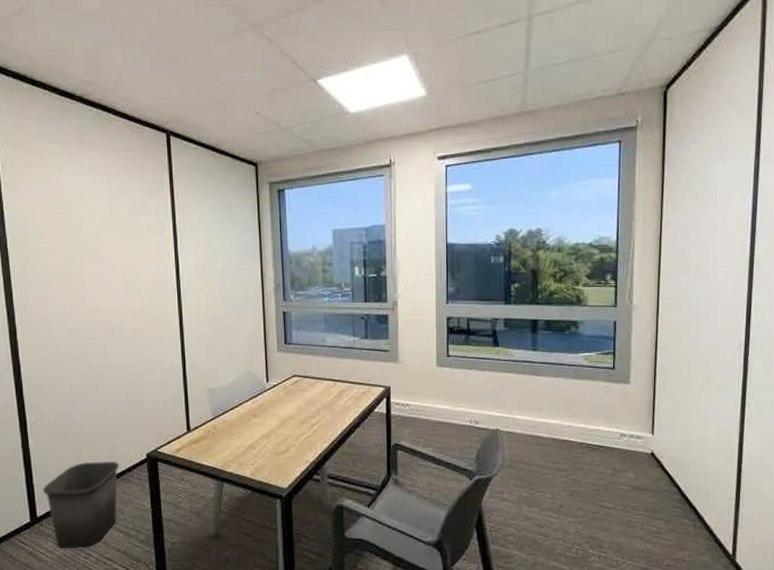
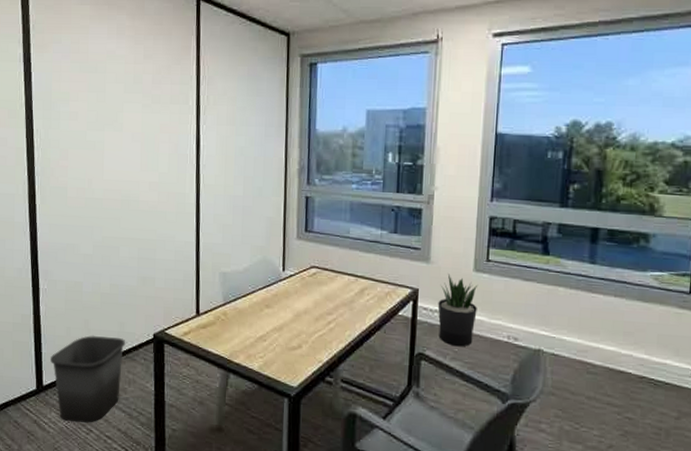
planter: none [408,371,442,435] -> present [437,274,478,347]

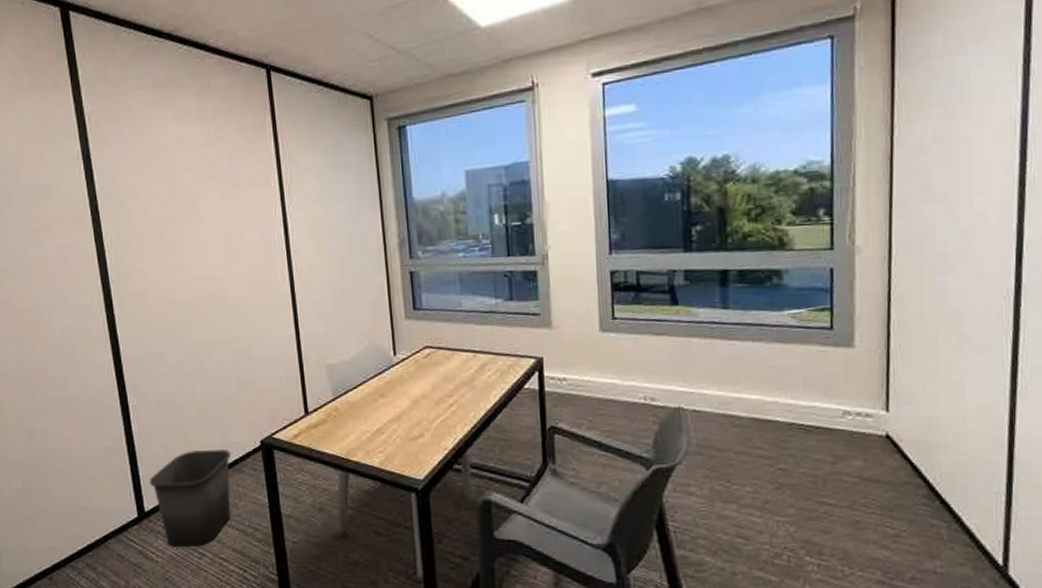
planter: present [437,274,478,347] -> none [565,337,608,415]

